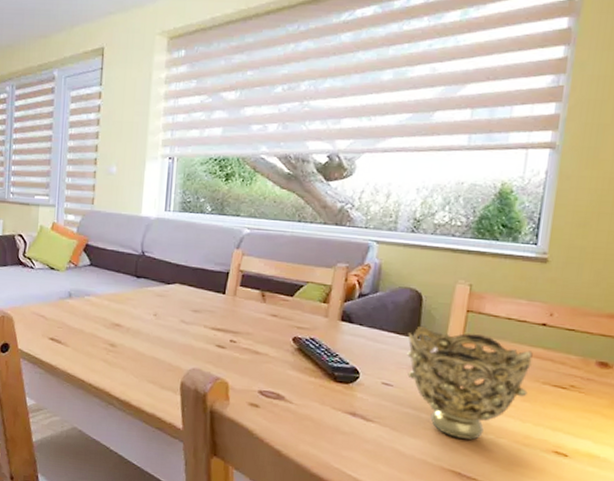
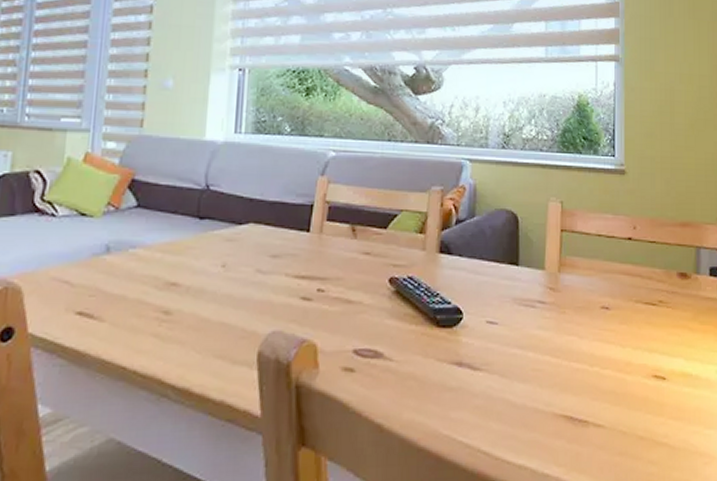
decorative bowl: present [407,325,533,440] -> none [508,251,624,376]

